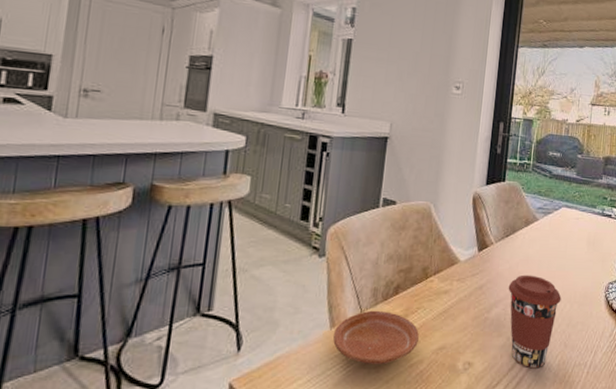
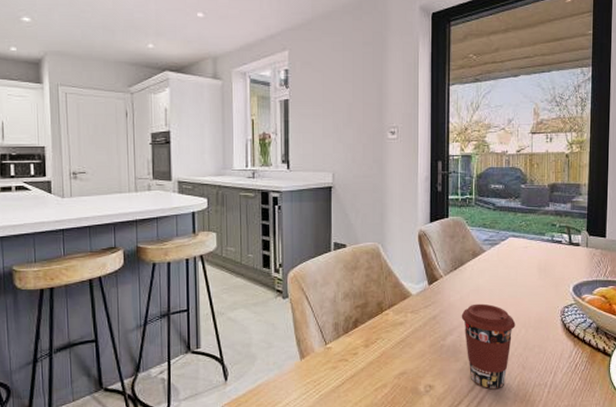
plate: present [333,310,419,365] -> none [304,342,380,390]

